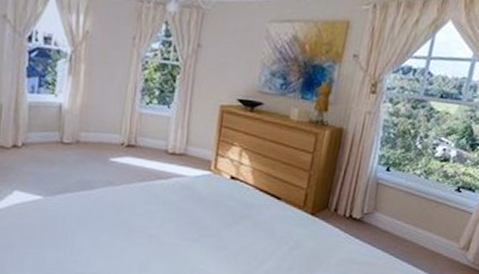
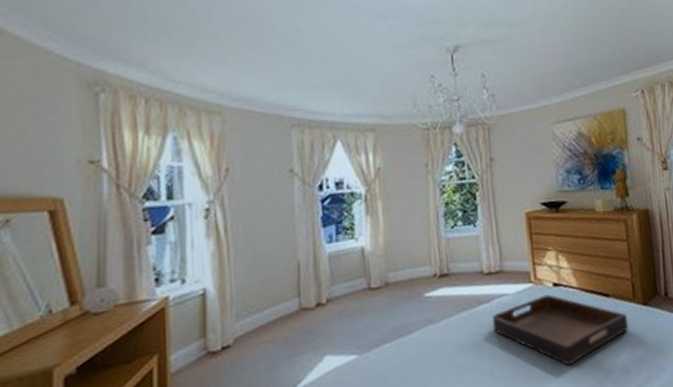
serving tray: none [166,184,293,250] -> present [493,294,628,366]

